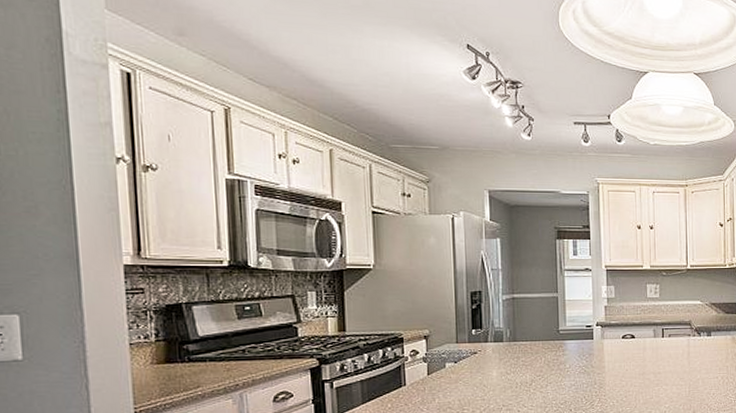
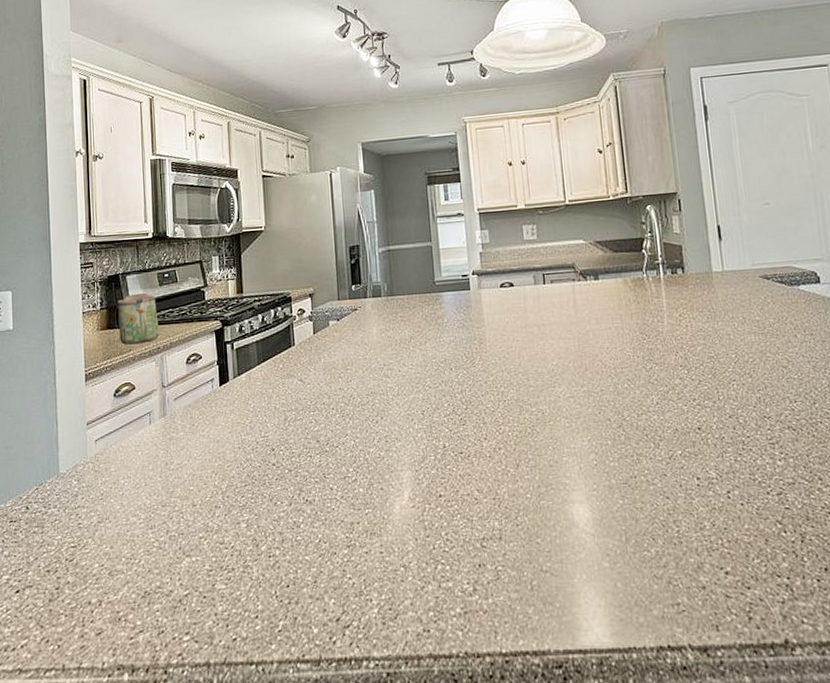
canister: none [179,326,238,381] -> present [117,293,159,345]

